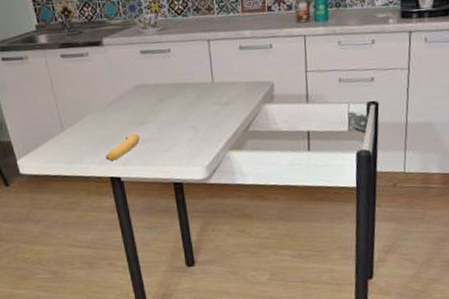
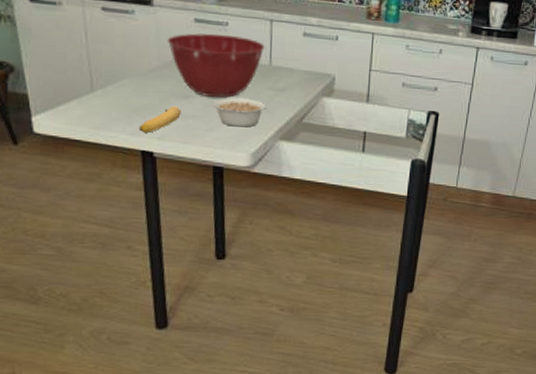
mixing bowl: none [119,60,206,120] -> present [167,33,265,98]
legume: none [166,116,215,144] -> present [212,98,268,127]

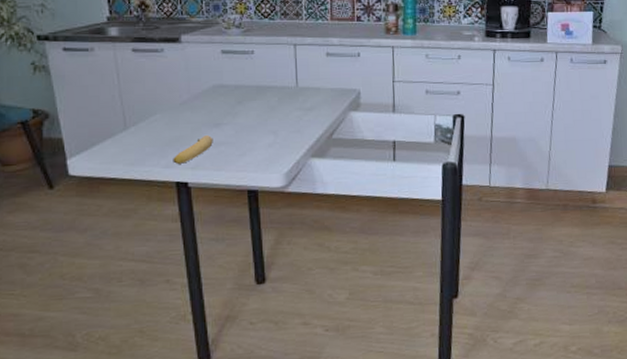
mixing bowl: present [167,33,265,98] -> none [196,62,290,123]
legume: present [212,98,268,127] -> none [243,121,297,149]

